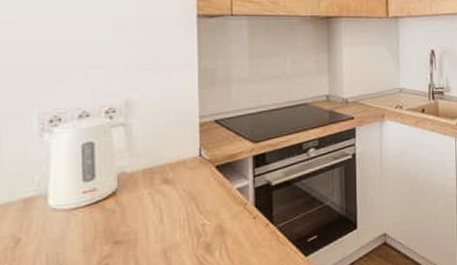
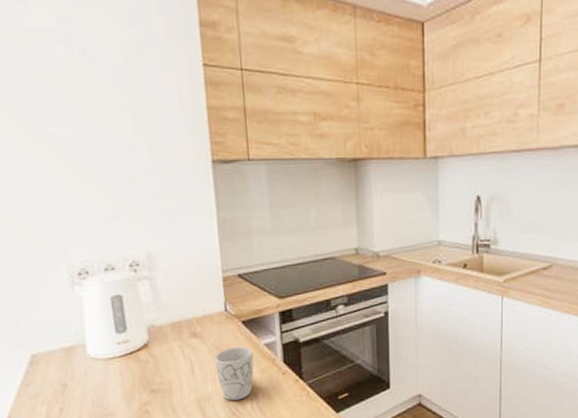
mug: none [185,191,226,249] -> present [215,346,254,401]

